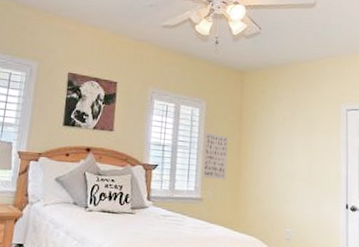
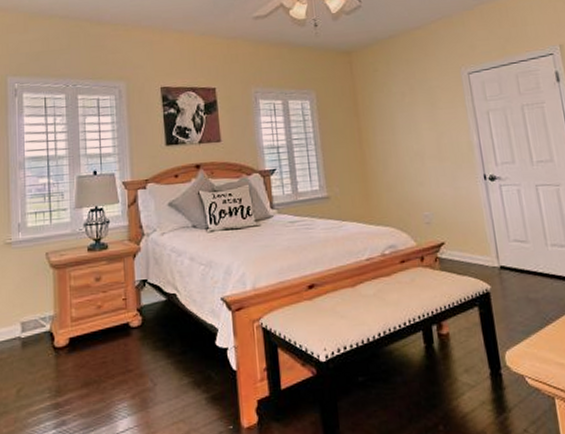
wall art: present [202,133,229,181] -> none [320,125,351,175]

